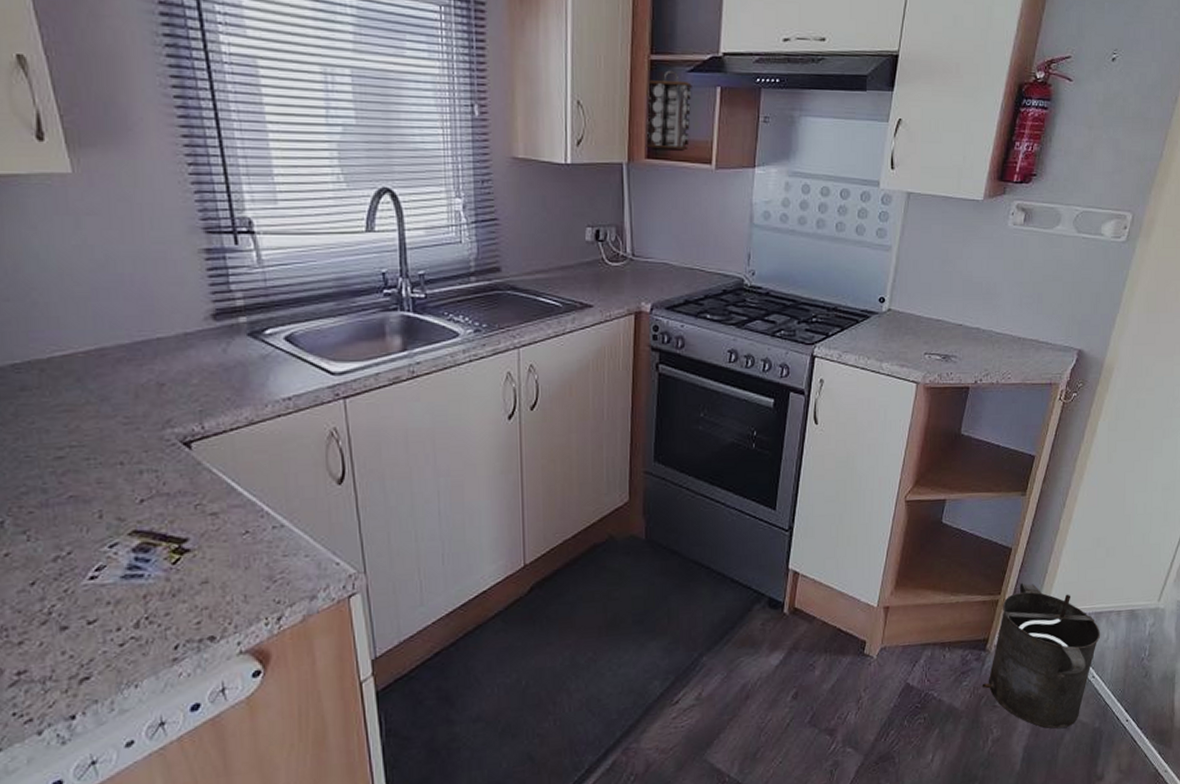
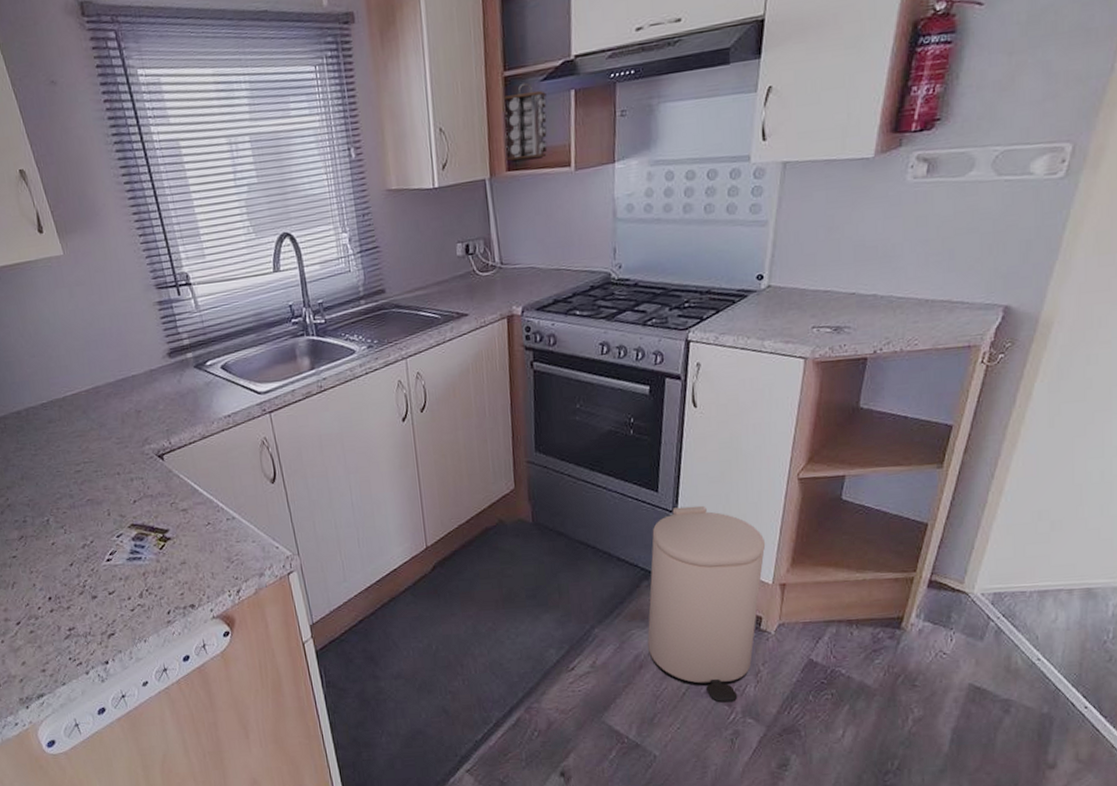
pedal bin: none [756,525,873,733] -> present [647,505,766,703]
bucket: present [982,582,1101,729] -> none [897,559,1047,712]

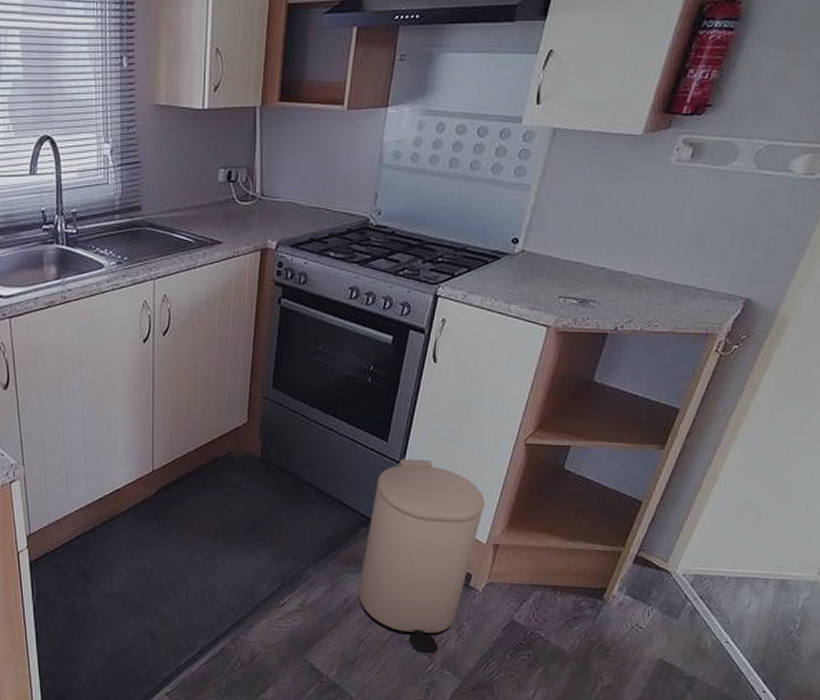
spice rack: present [503,82,548,162] -> none [279,12,328,93]

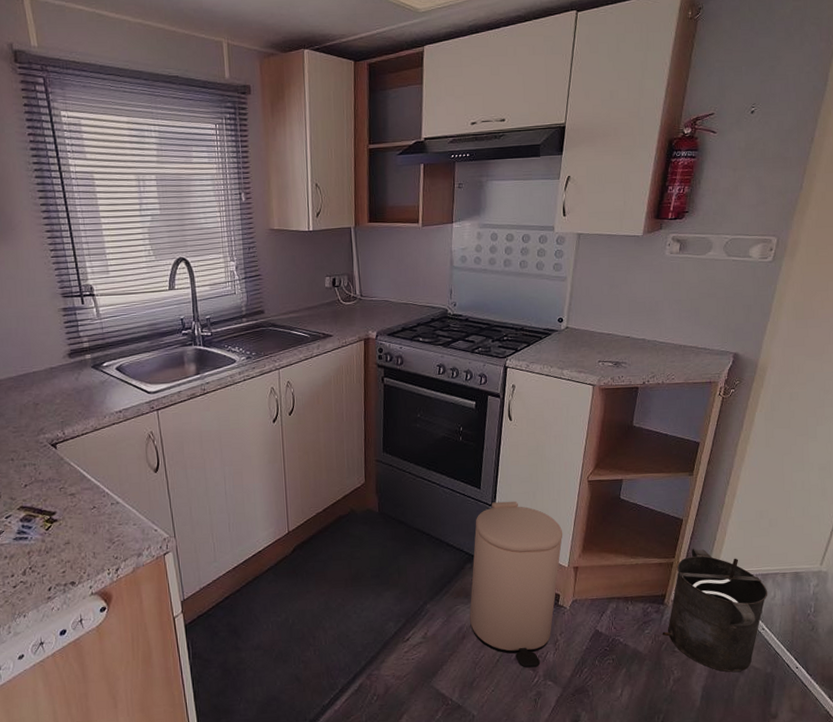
bucket: none [594,537,742,687] -> present [662,548,768,672]

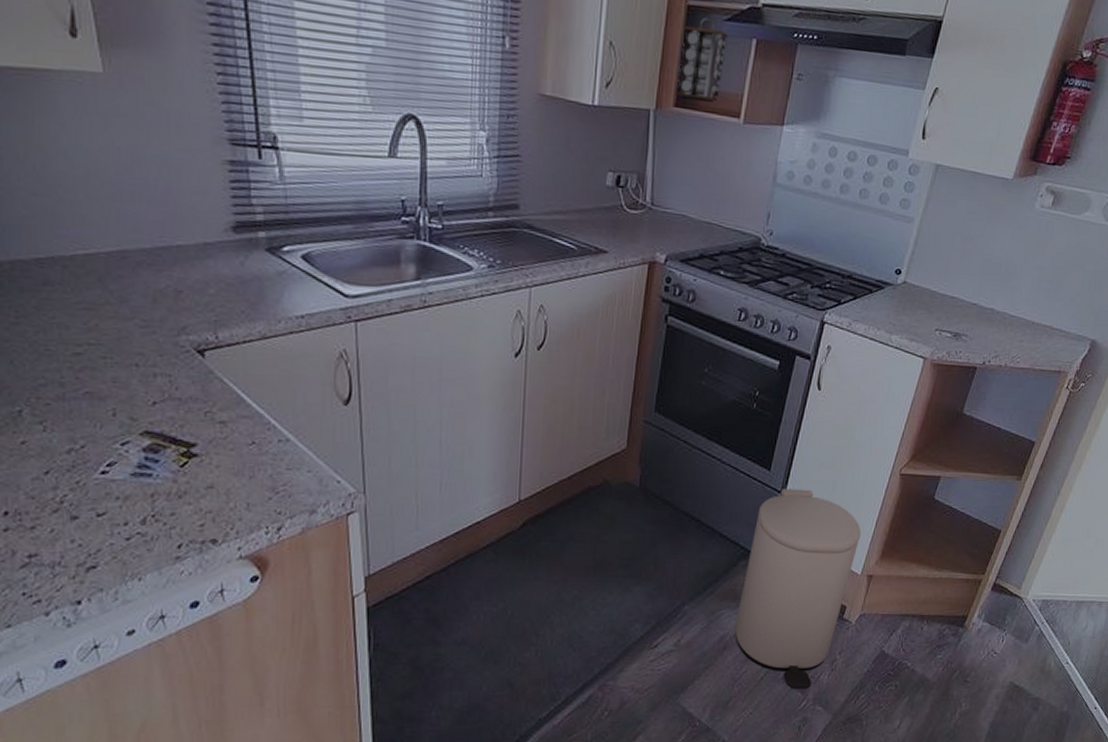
spice rack: none [367,155,402,216] -> present [675,17,728,102]
bucket: present [662,548,768,672] -> none [955,565,1080,709]

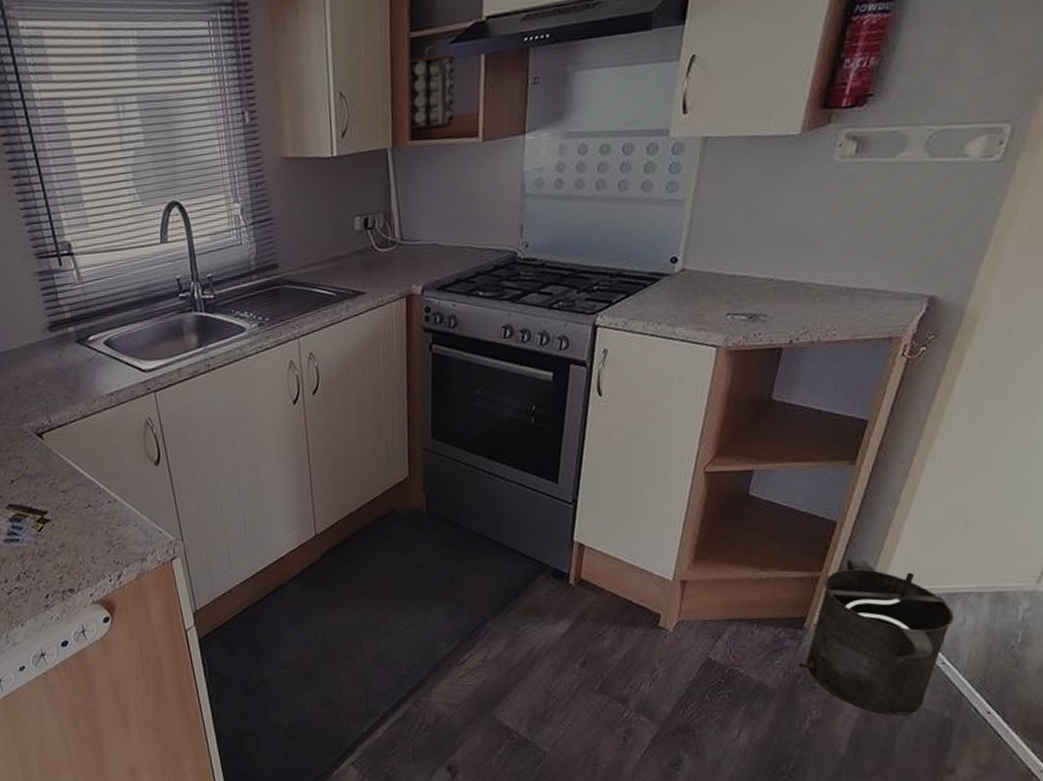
pedal bin: present [735,488,862,689] -> none [541,498,668,700]
bucket: none [955,565,1080,709] -> present [798,559,955,715]

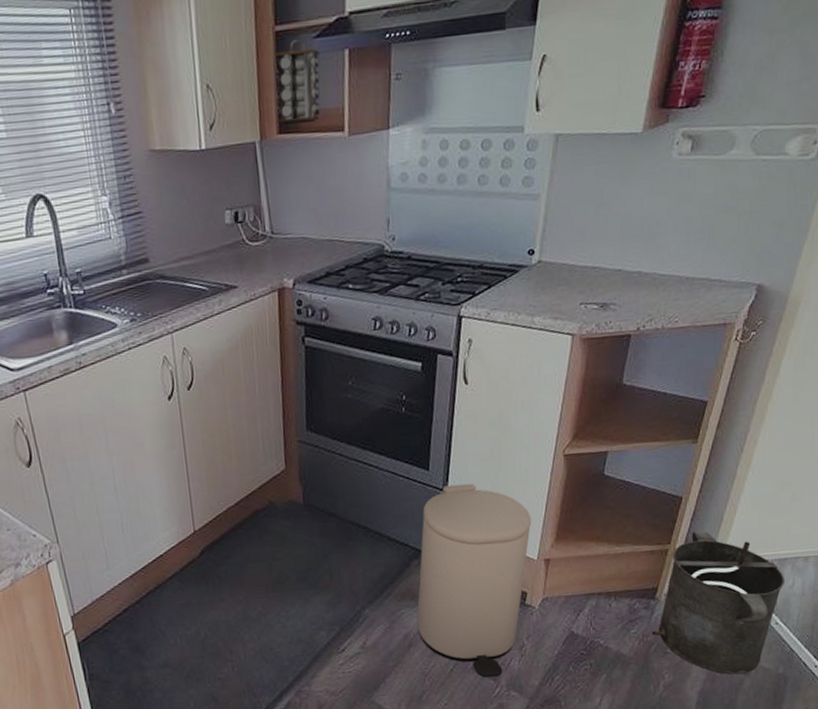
pedal bin: none [541,498,668,700] -> present [417,483,532,678]

